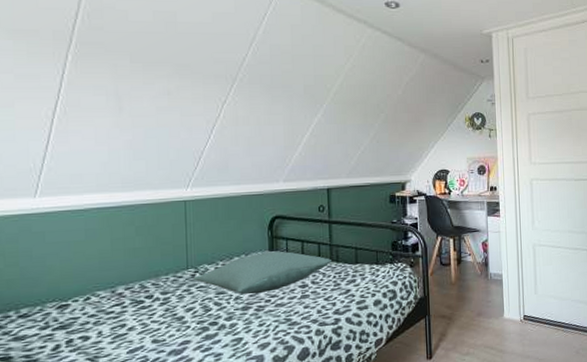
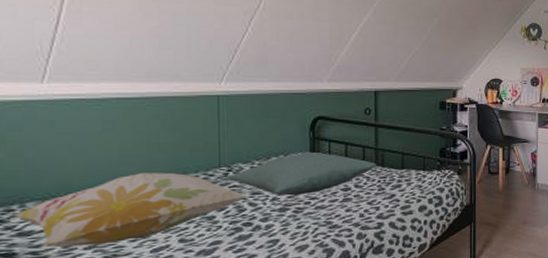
decorative pillow: none [9,275,214,351] -> present [12,172,249,248]

